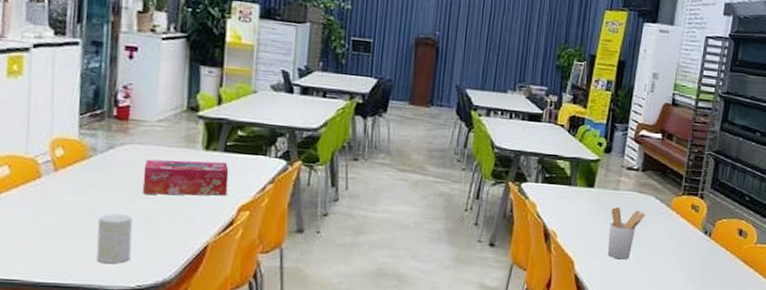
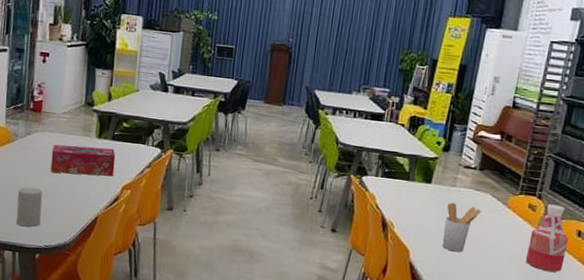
bottle: none [690,203,731,273] -> present [525,204,569,272]

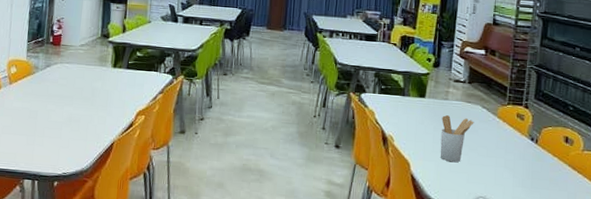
cup: present [16,187,43,227] -> none [35,117,62,155]
tissue box: present [50,144,116,177] -> none [69,75,130,104]
bottle: present [525,204,569,272] -> none [519,112,558,178]

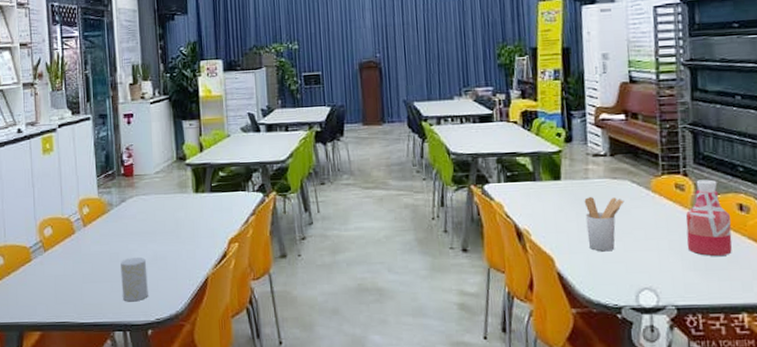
cup: none [35,117,62,155] -> present [120,257,148,302]
bottle: none [519,112,558,178] -> present [685,179,732,256]

